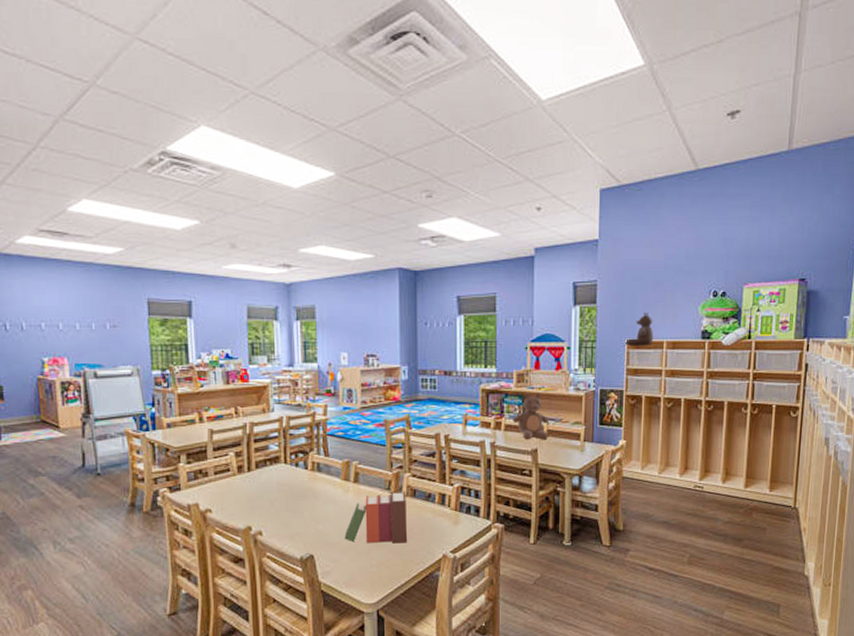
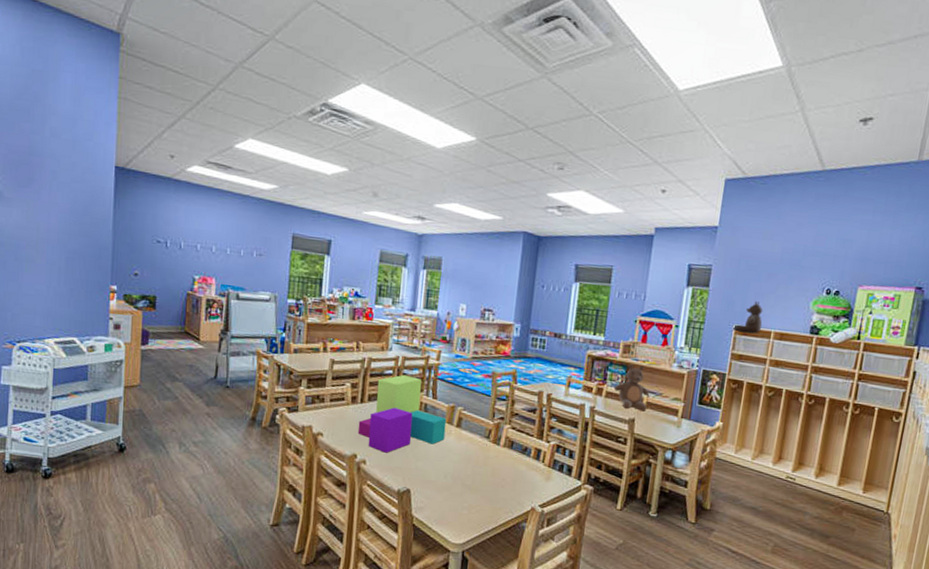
toy blocks: none [248,435,343,521] -> present [357,374,447,453]
books: present [344,492,407,544] -> none [441,441,504,491]

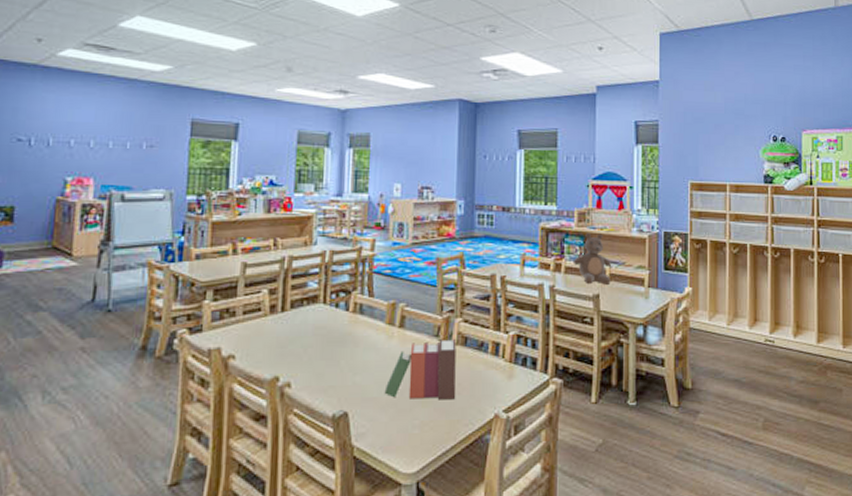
toy blocks: present [357,374,447,453] -> none [279,272,387,370]
books: none [441,441,504,491] -> present [384,339,456,400]
stuffed animal: present [734,300,763,334] -> none [690,153,717,188]

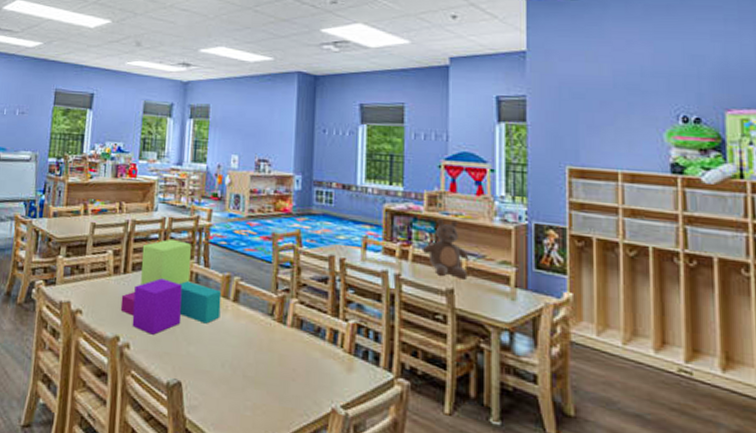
toy blocks: none [279,272,387,370] -> present [120,238,222,335]
books: present [384,339,456,400] -> none [217,319,292,386]

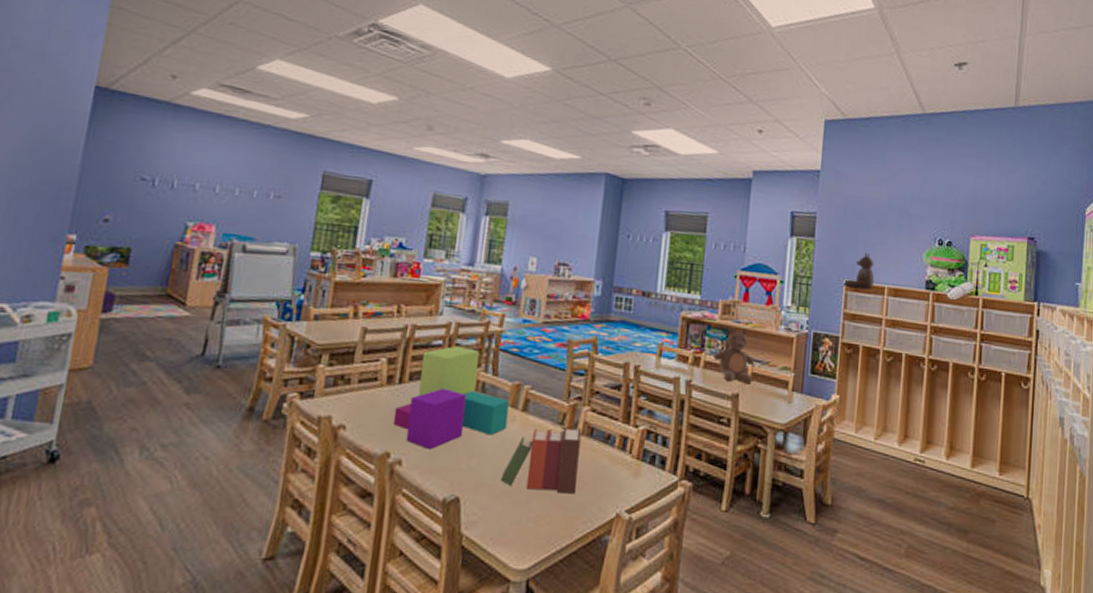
books: none [217,319,292,386] -> present [500,428,582,494]
stuffed animal: none [568,134,604,176] -> present [845,252,875,290]

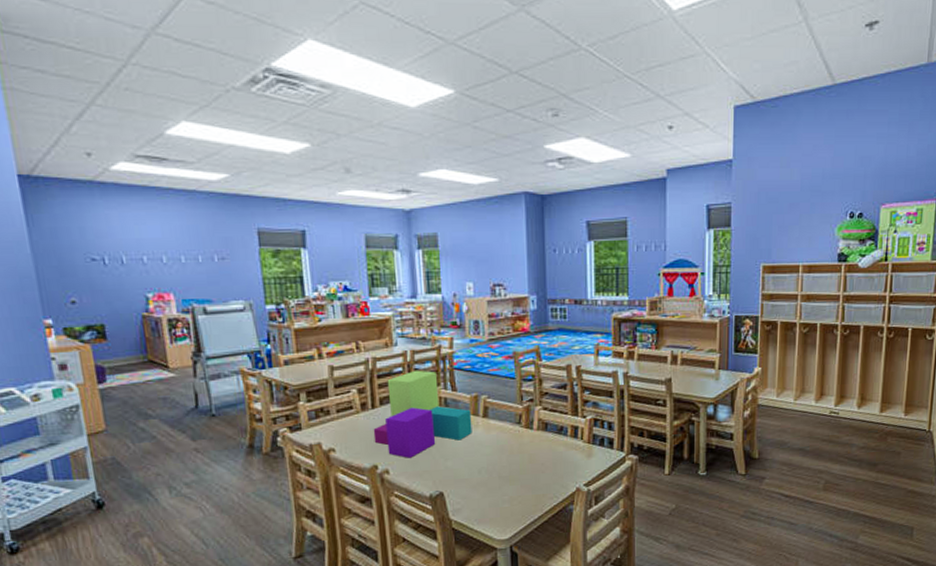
books: present [500,428,582,494] -> none [474,425,539,479]
teddy bear: present [713,327,754,384] -> none [645,321,682,370]
stuffed animal: present [845,252,875,290] -> none [762,234,790,271]

